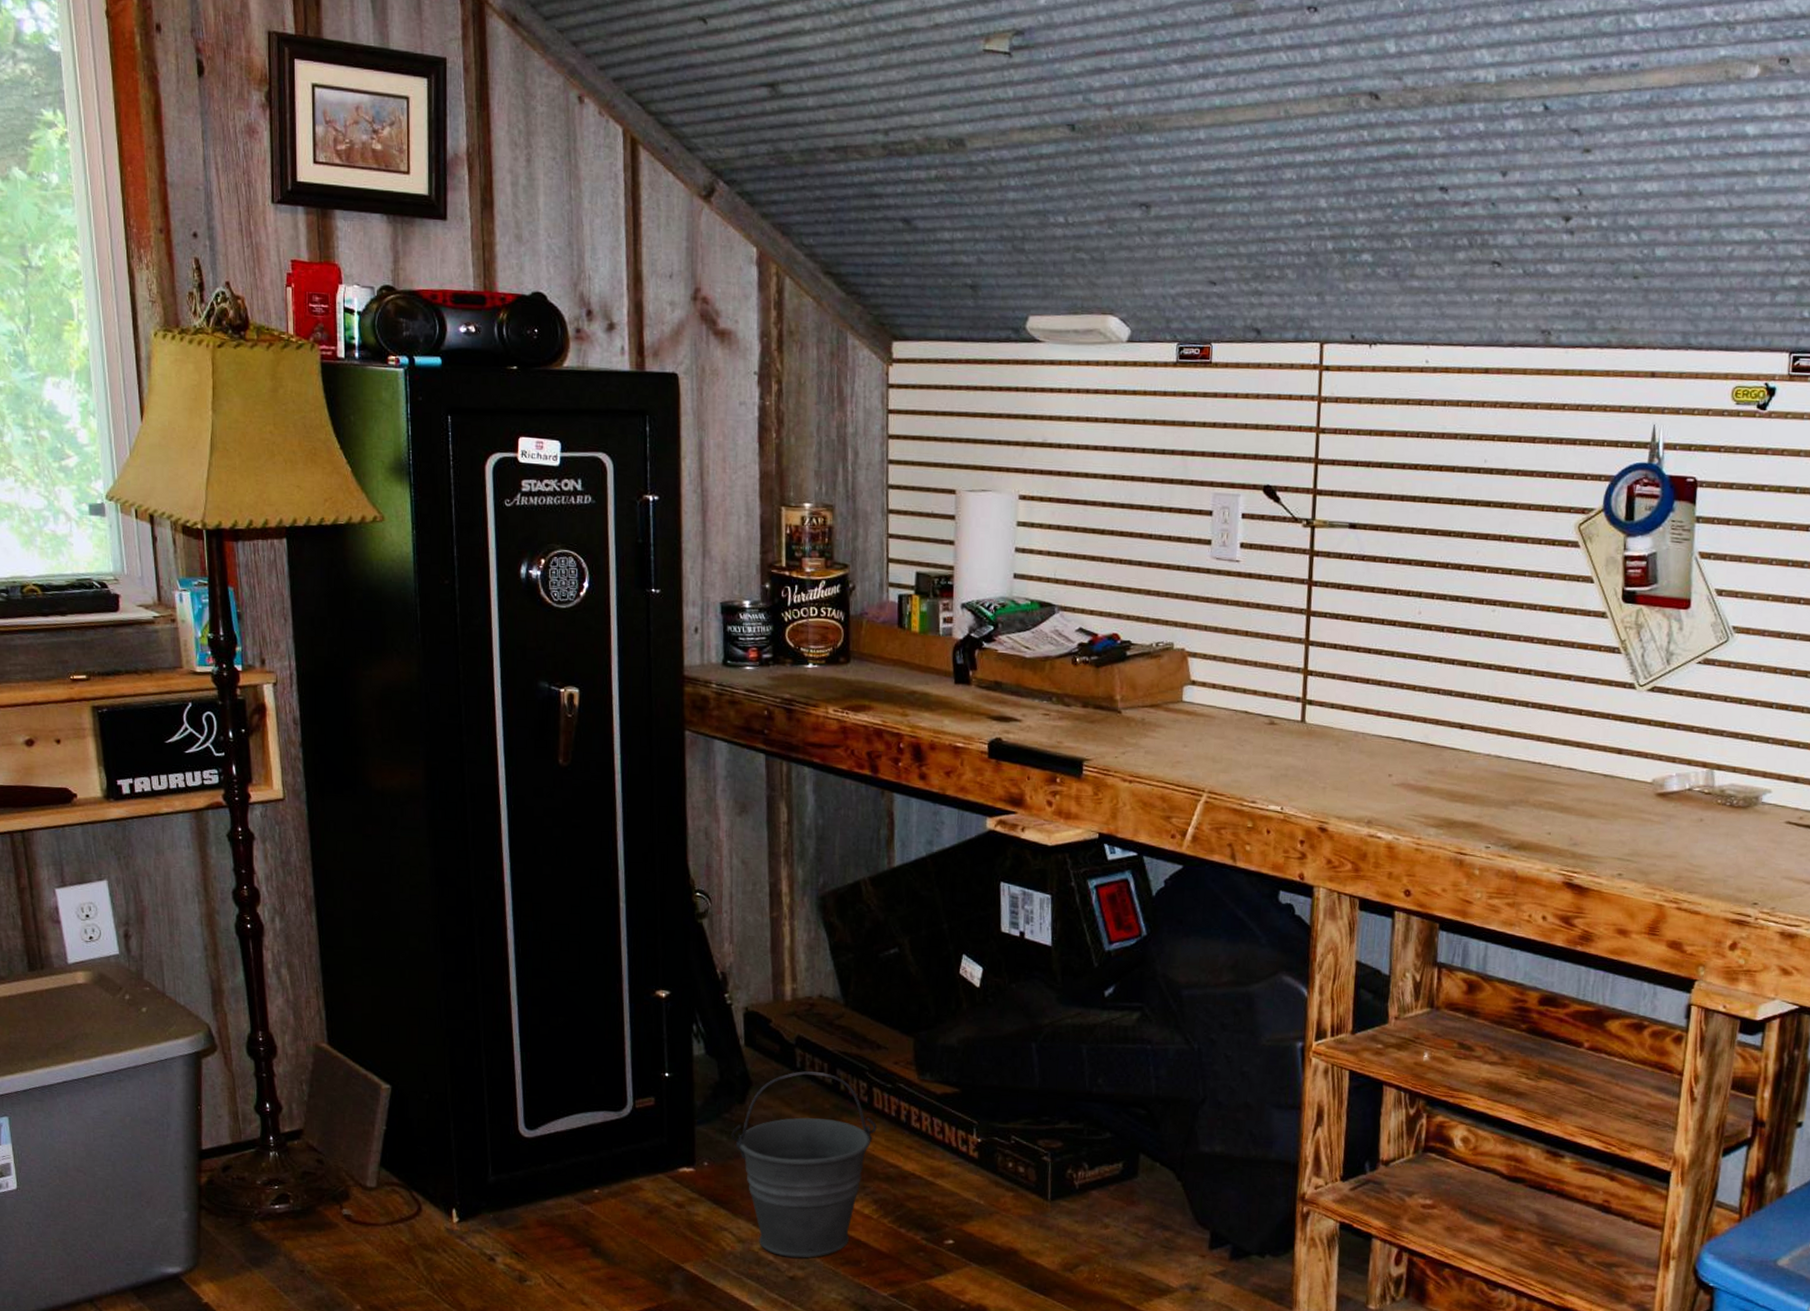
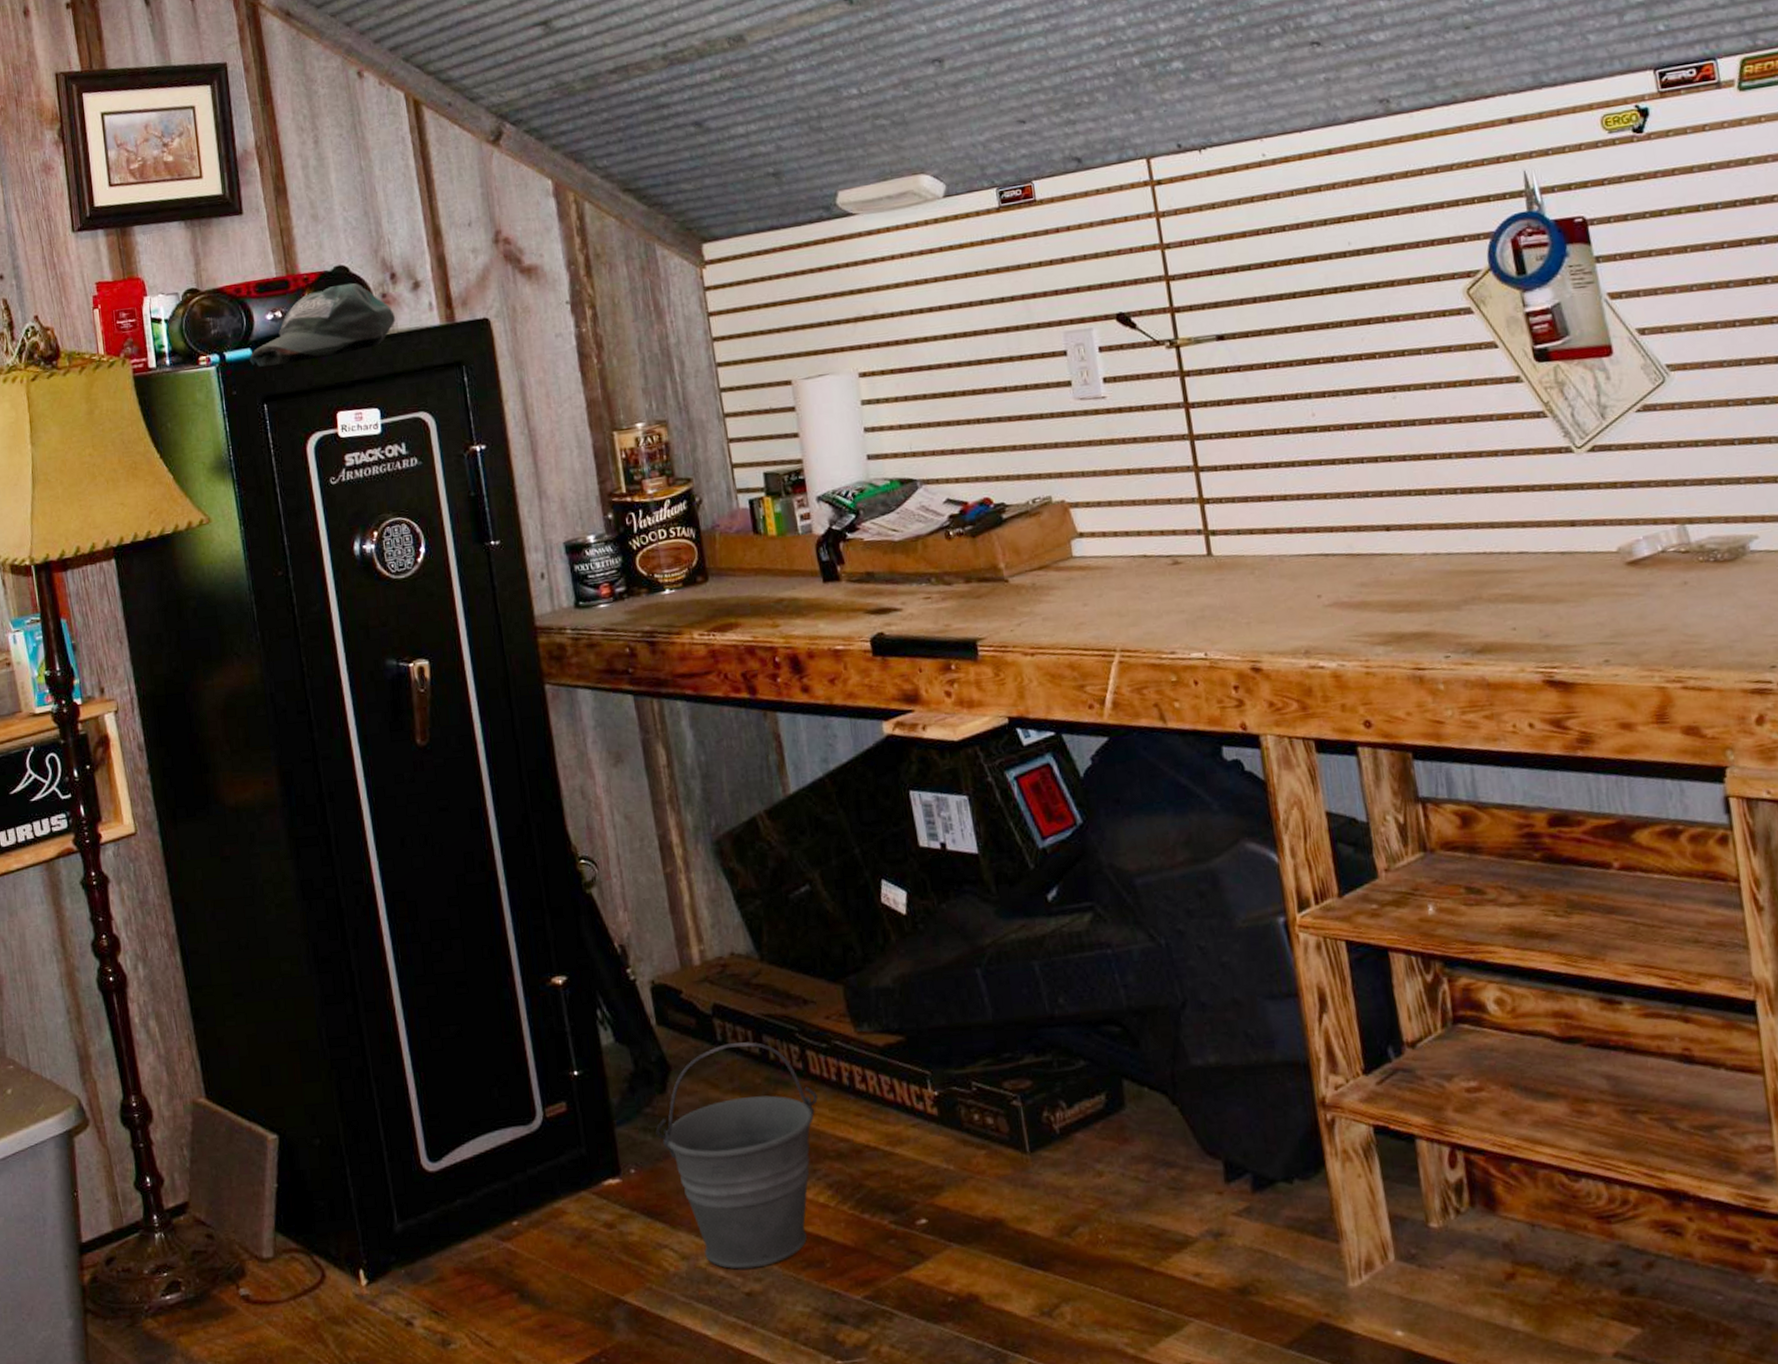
baseball cap: none [439,310,586,381] -> present [250,283,395,367]

